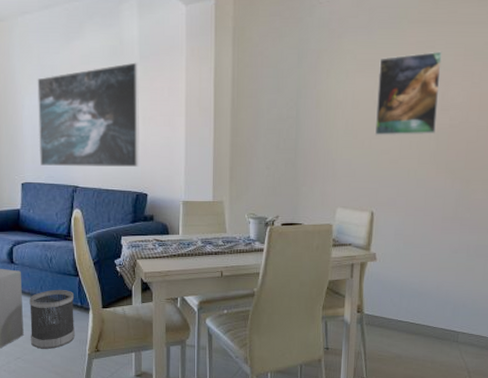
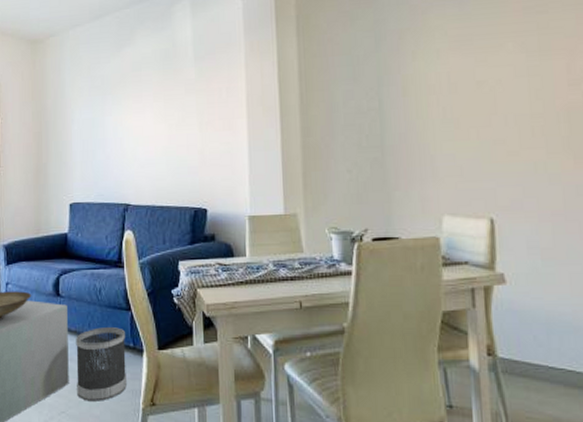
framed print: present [37,62,140,167] -> none [87,64,197,183]
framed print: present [374,51,443,136] -> none [477,15,565,123]

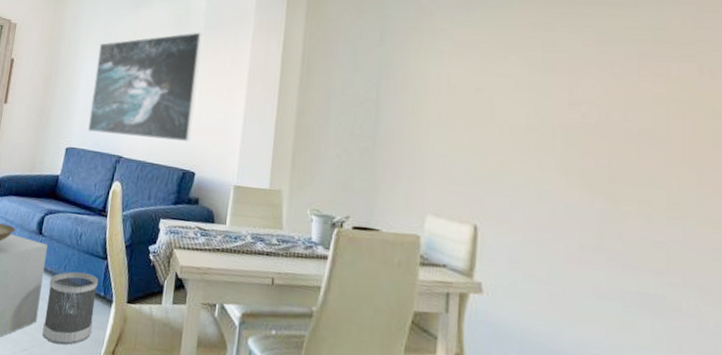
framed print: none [87,64,197,183] -> present [88,32,203,142]

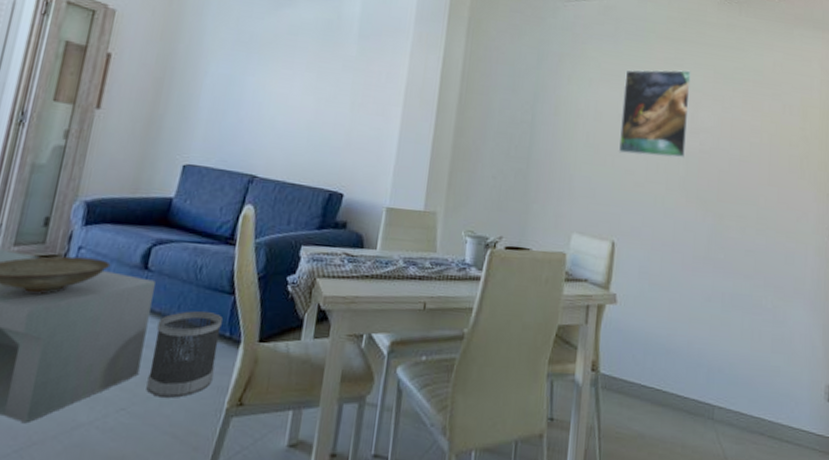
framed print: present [88,32,203,142] -> none [213,40,356,160]
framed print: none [477,34,567,134] -> present [618,69,692,159]

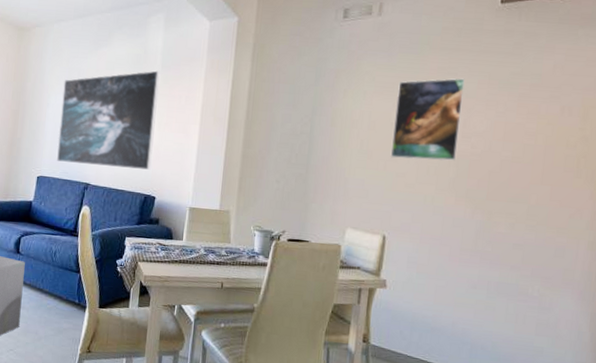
wastebasket: present [146,311,223,398] -> none [25,283,73,345]
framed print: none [213,40,356,160] -> present [57,70,160,170]

